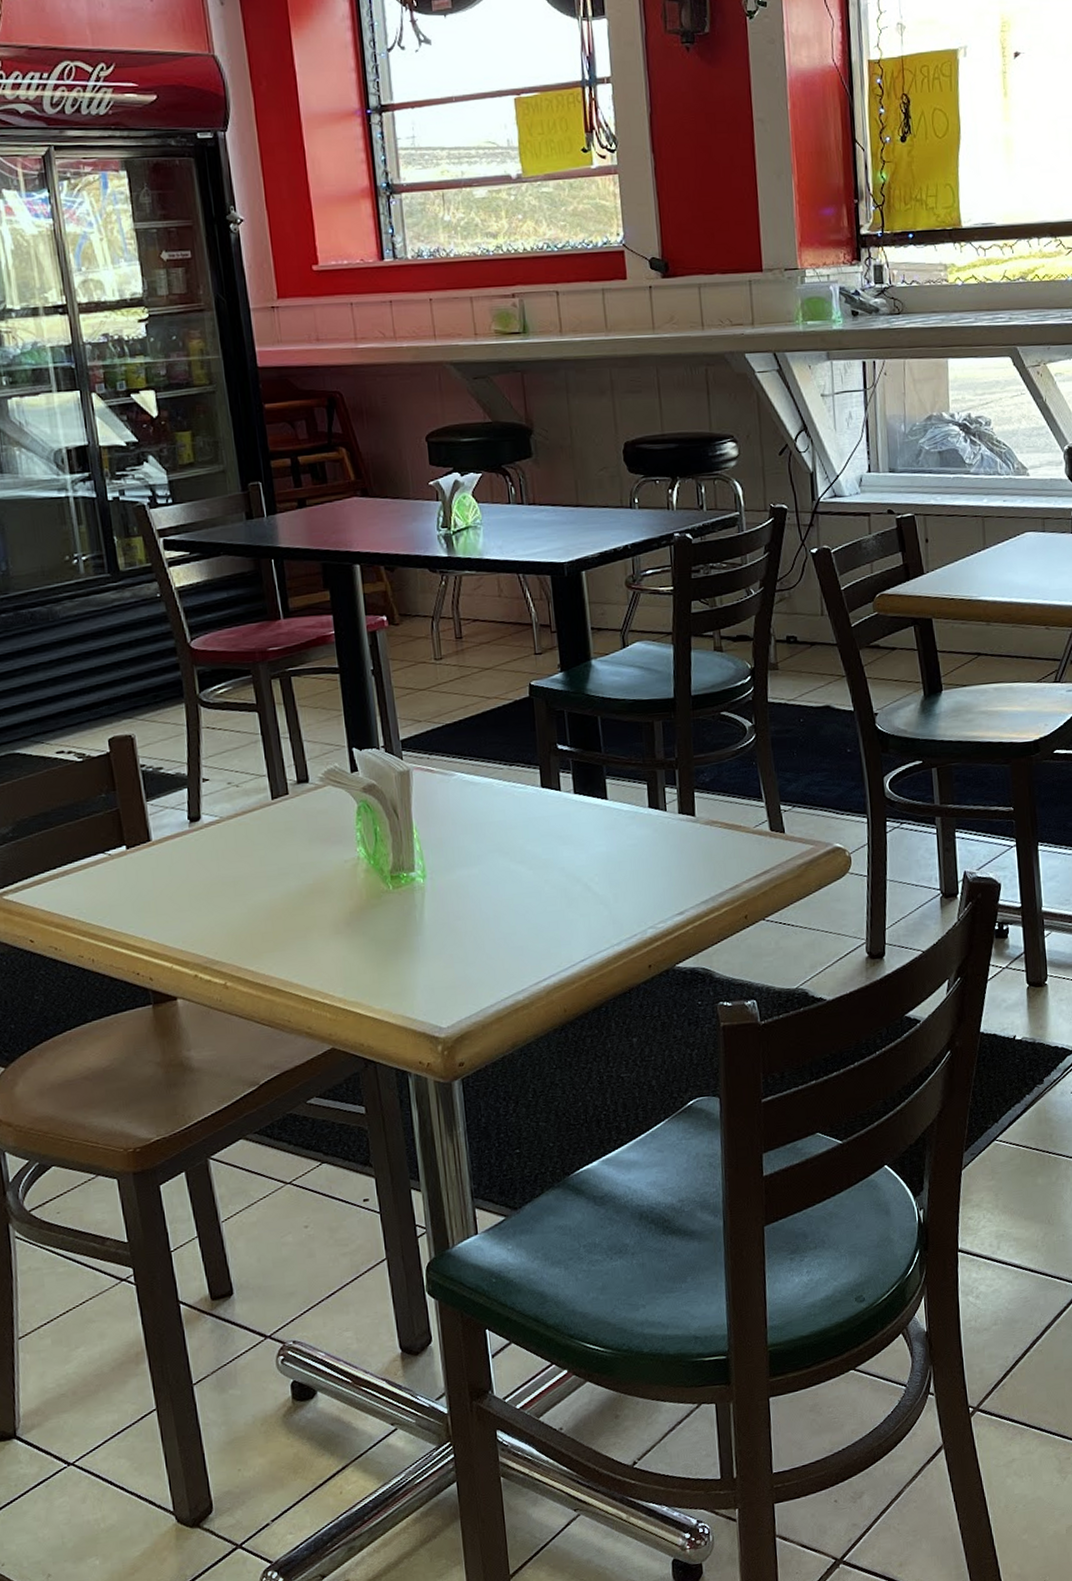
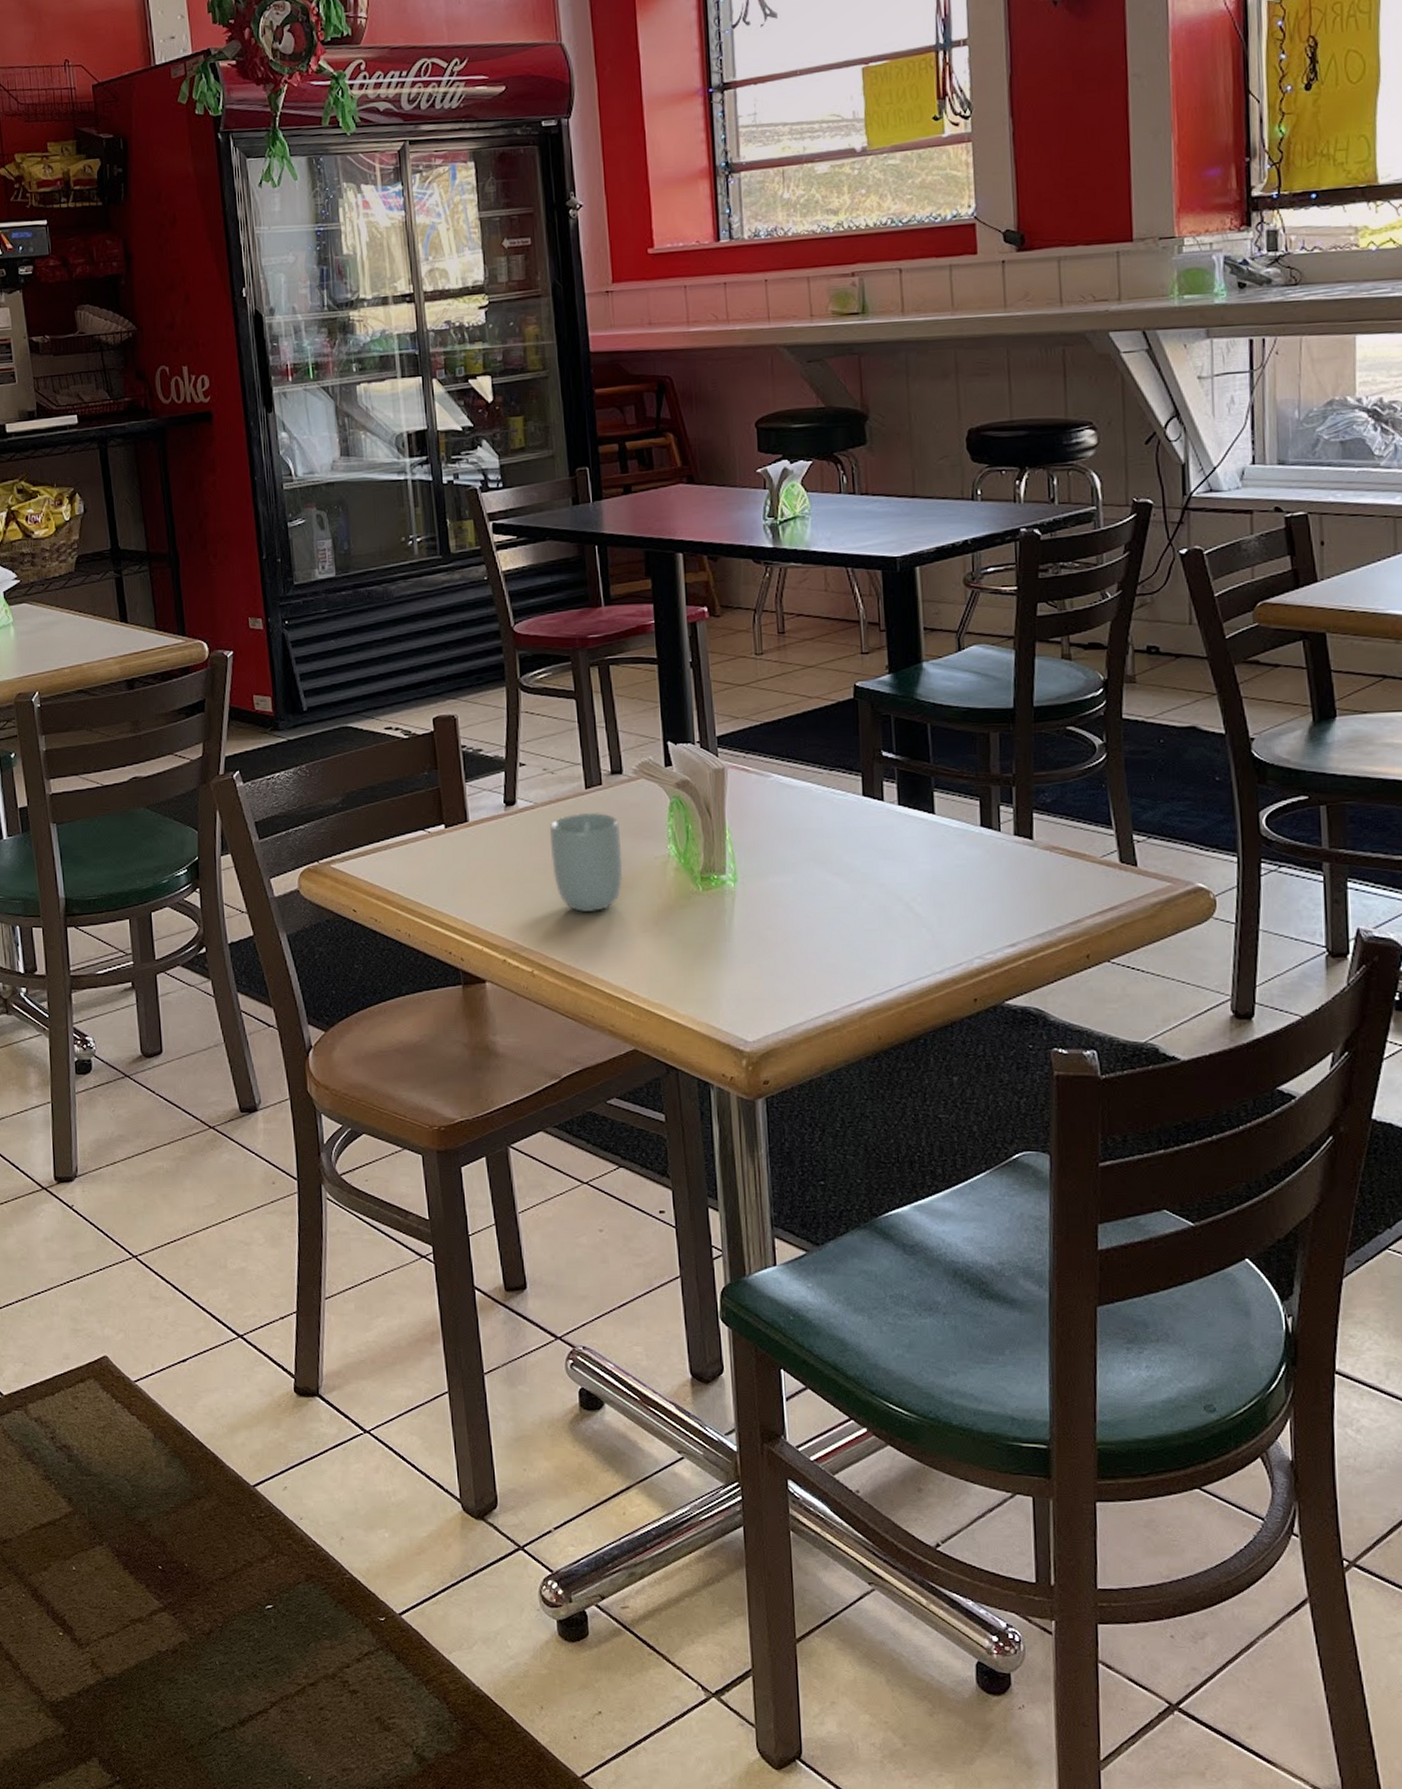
cup: none [236,822,314,920] -> present [549,813,624,912]

